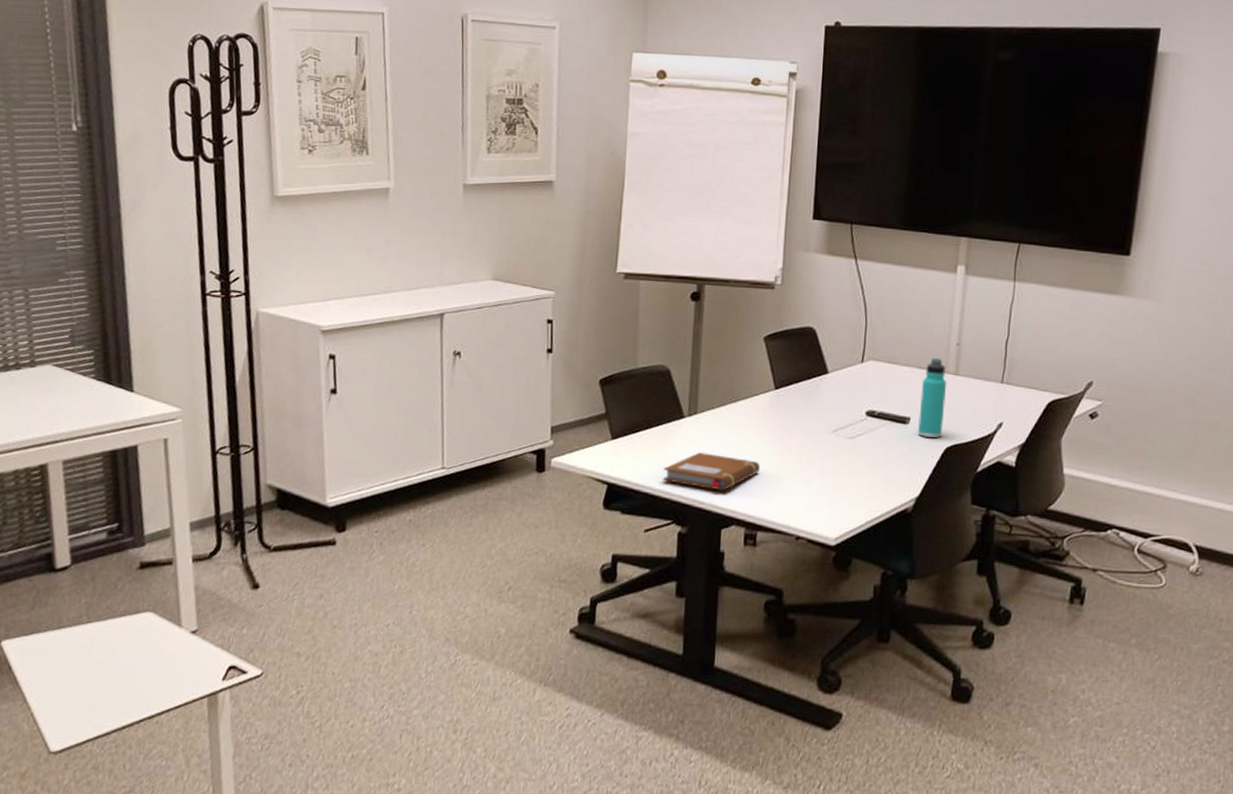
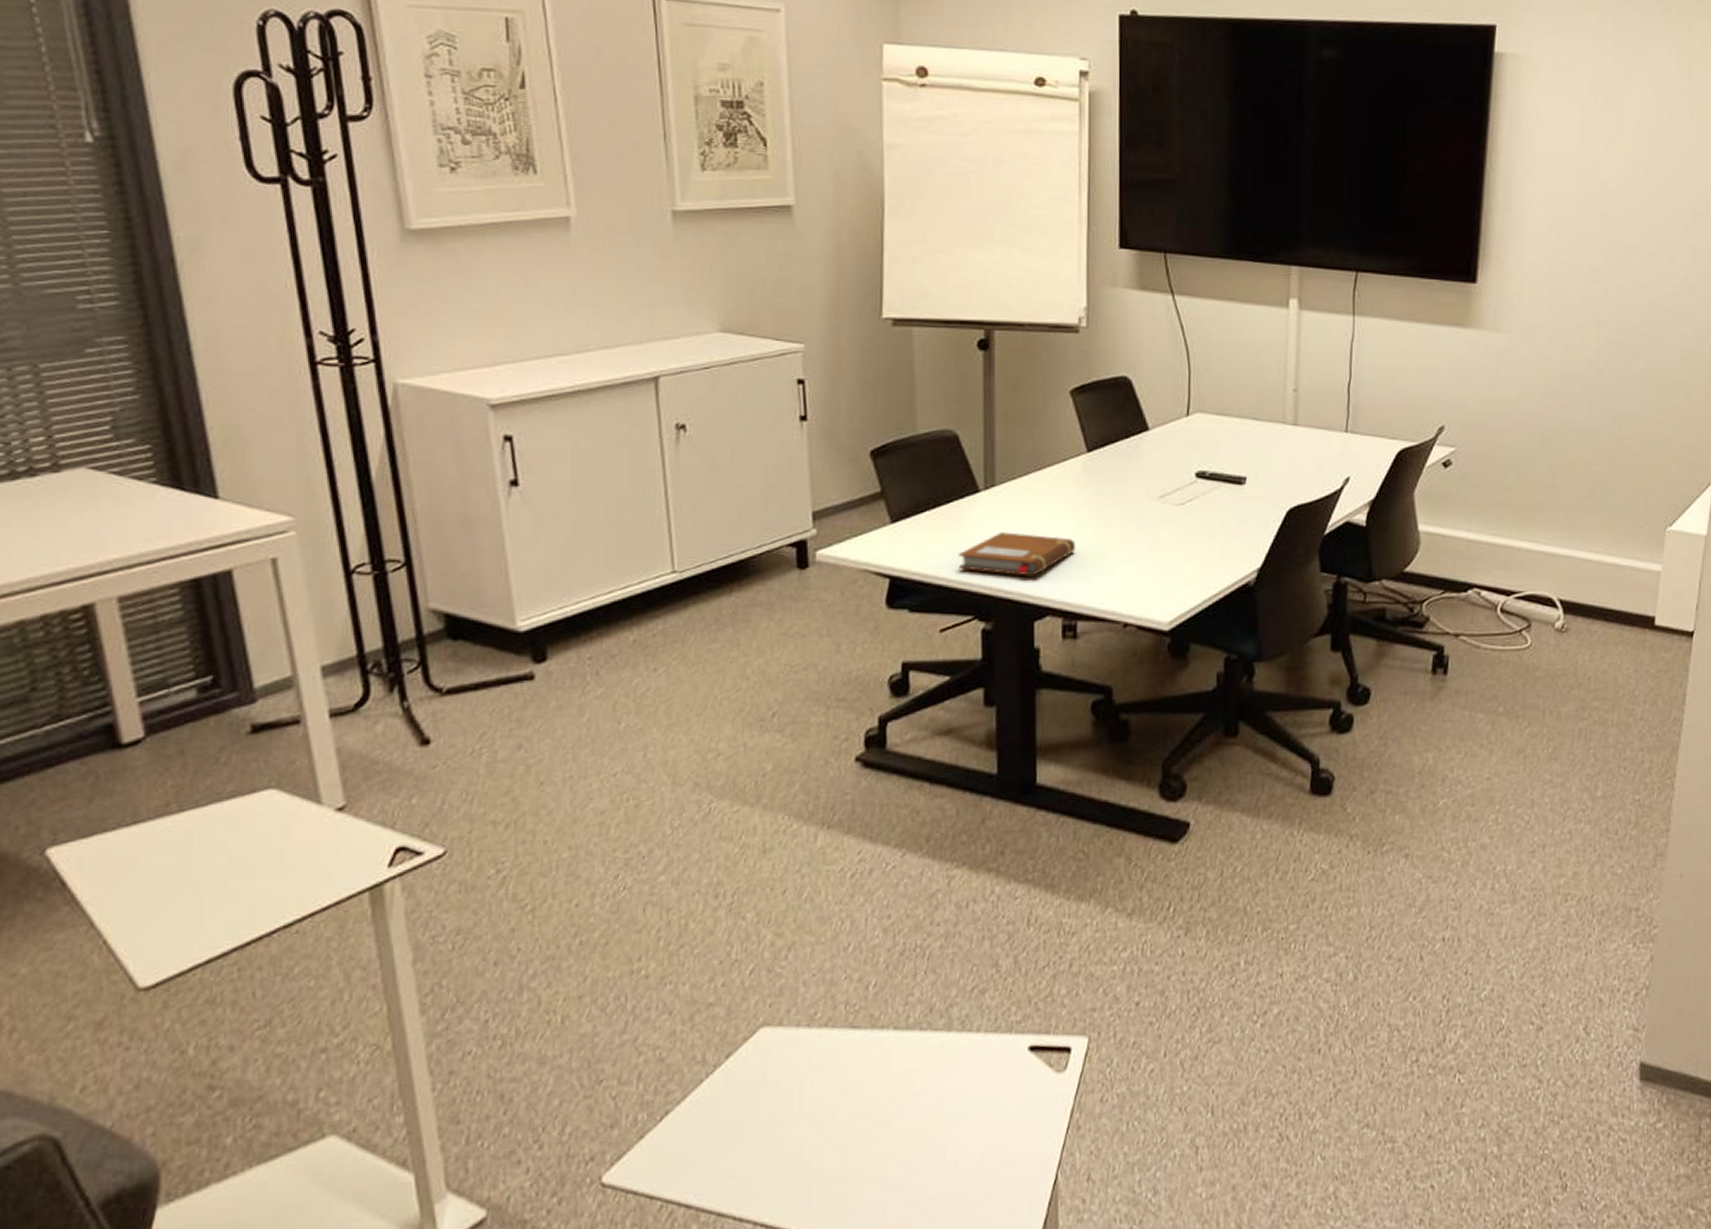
thermos bottle: present [917,357,947,438] -> none [1255,406,1286,498]

